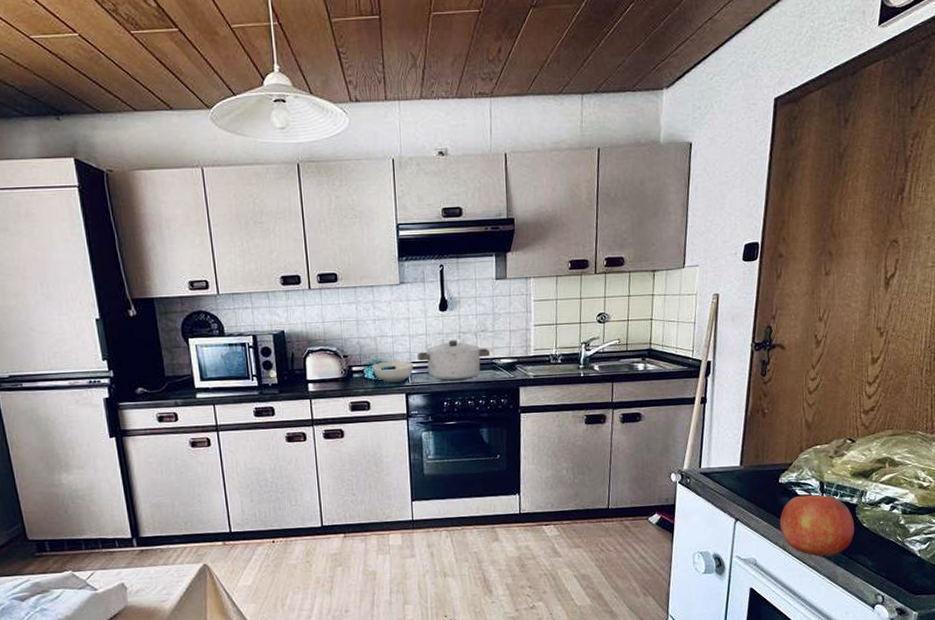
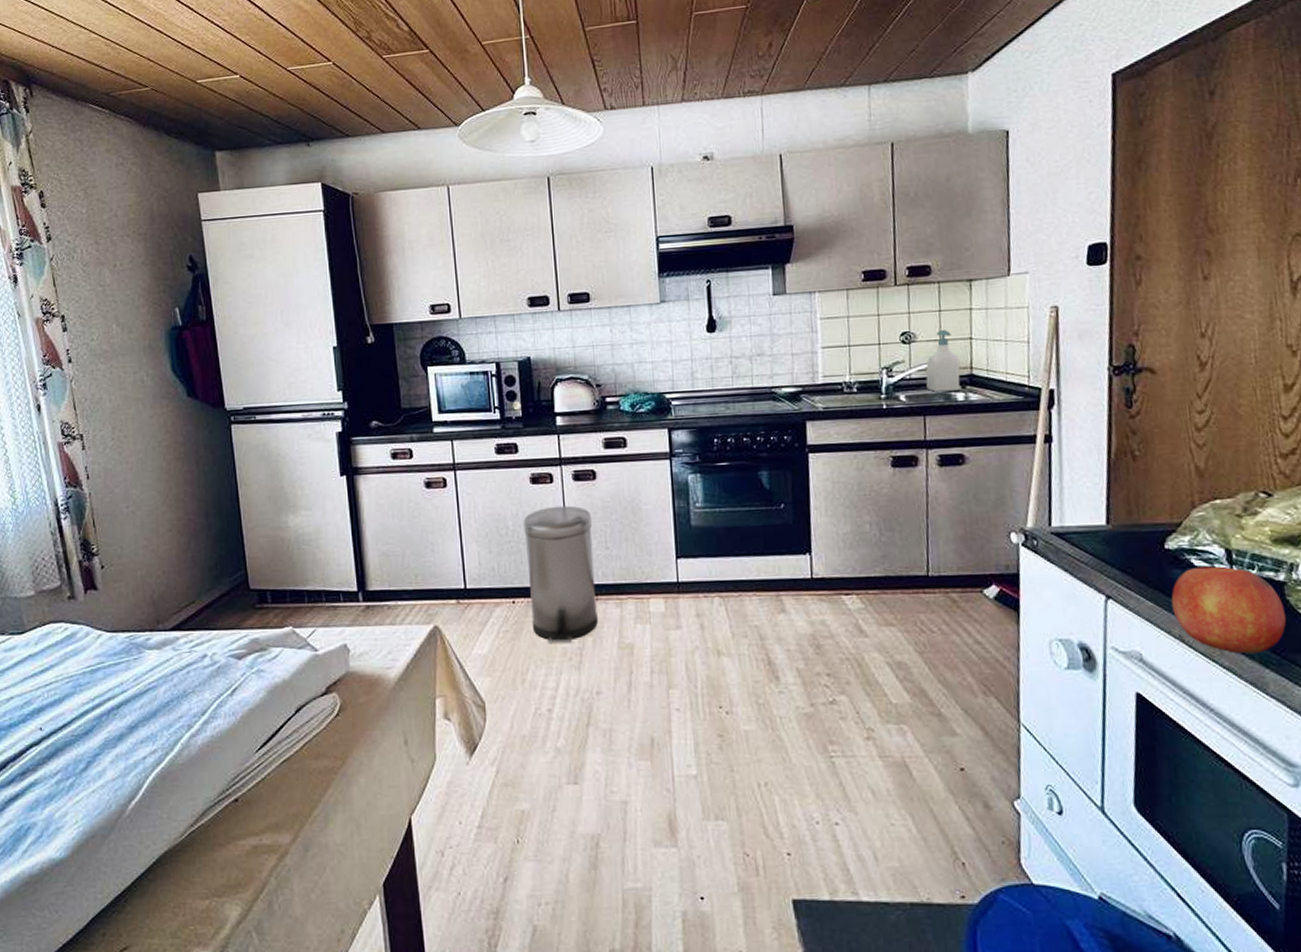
pedal bin: none [281,459,346,575] -> present [523,505,598,645]
bowl: present [372,360,414,383] -> none [628,390,678,416]
cooking pot: present [417,340,490,381] -> none [681,365,768,413]
soap bottle: none [615,312,642,363] -> present [926,330,961,392]

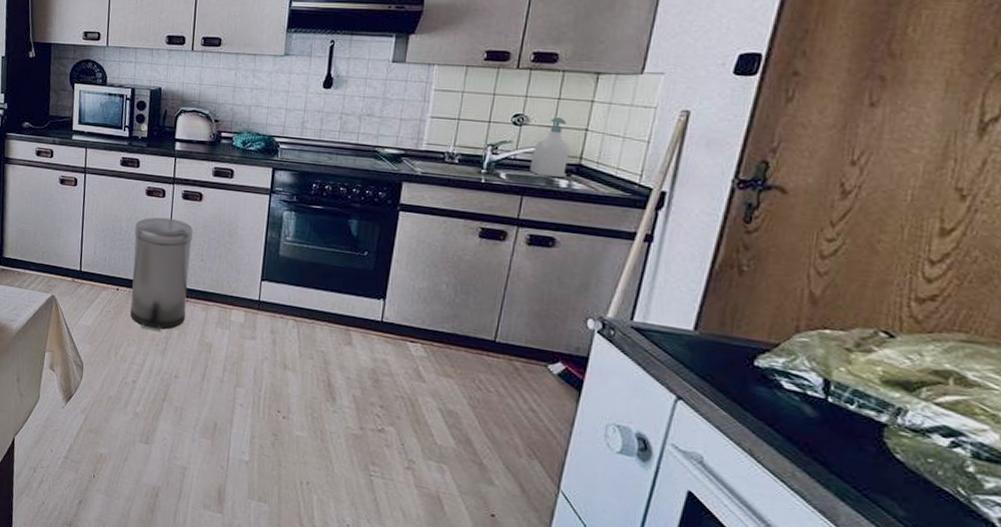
fruit: present [1171,566,1286,654] -> none [747,389,879,486]

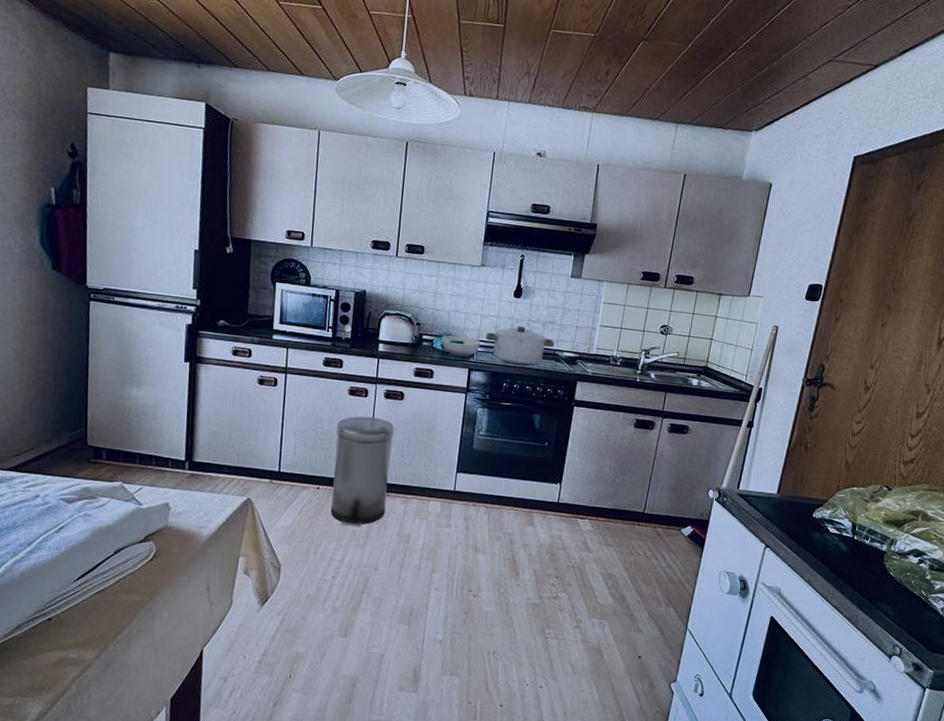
bowl: none [241,131,287,156] -> present [441,335,482,357]
cooking pot: none [291,120,373,164] -> present [485,326,554,366]
soap bottle: present [530,117,570,177] -> none [672,329,700,377]

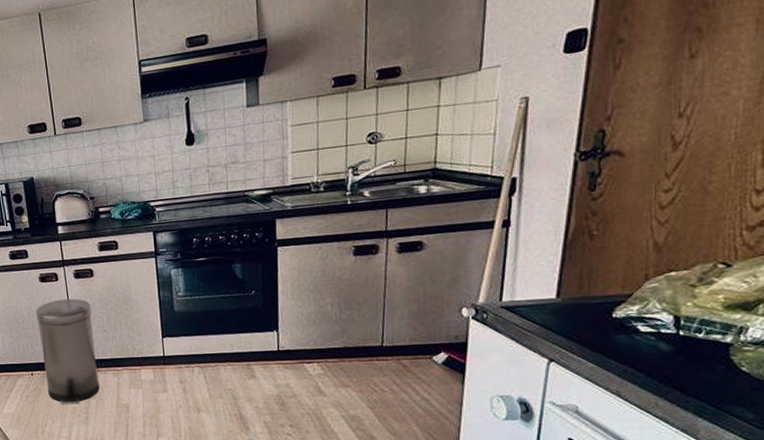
bowl: present [441,335,482,357] -> none [118,199,161,222]
cooking pot: present [485,326,554,366] -> none [164,174,242,217]

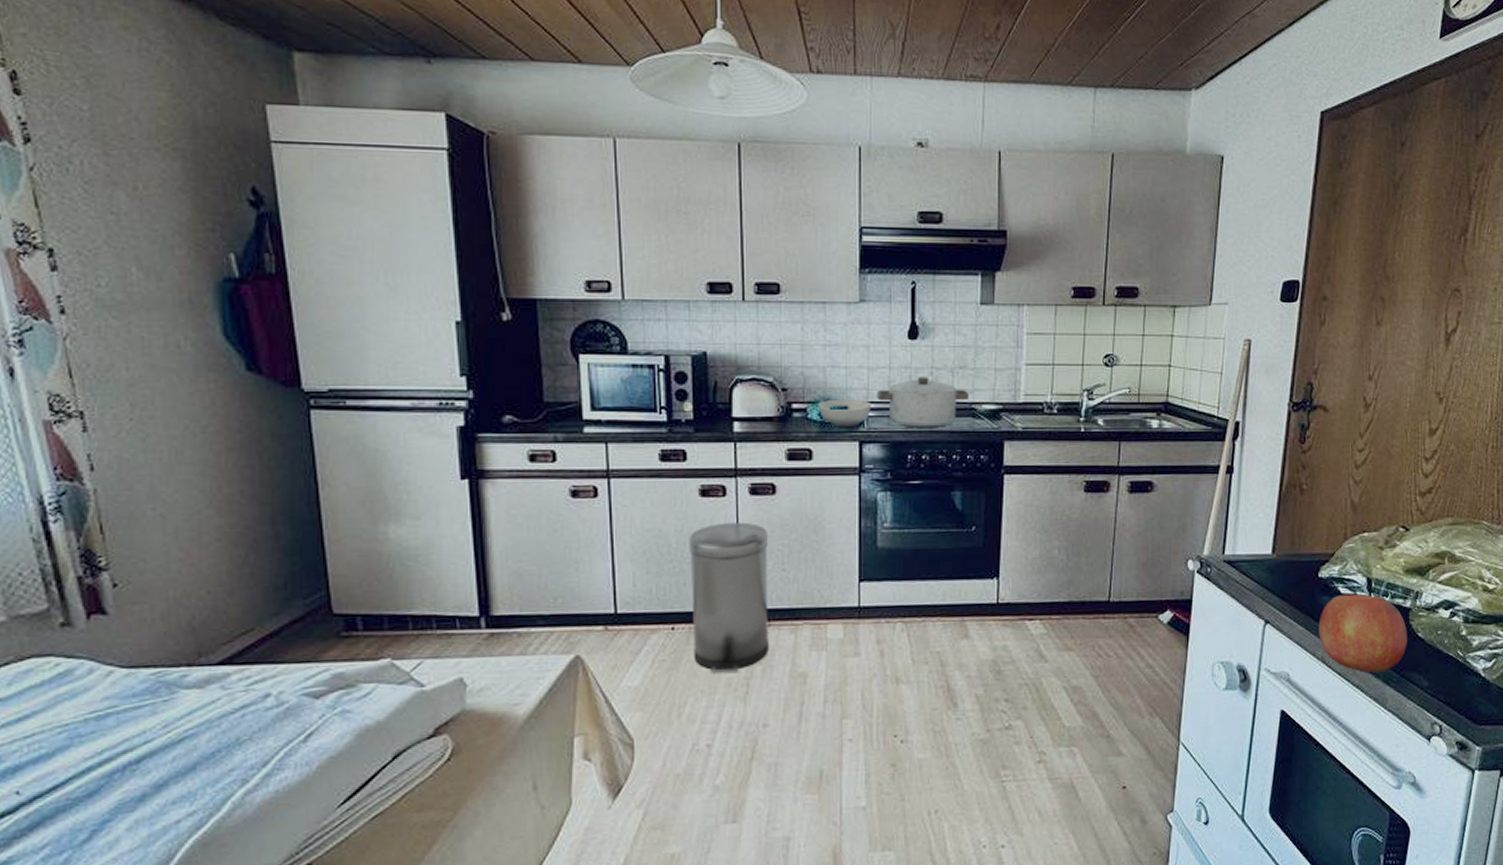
bowl: none [118,199,161,222] -> present [817,398,872,427]
cooking pot: none [164,174,242,217] -> present [877,376,968,428]
fruit: none [613,331,727,406] -> present [1318,594,1407,673]

